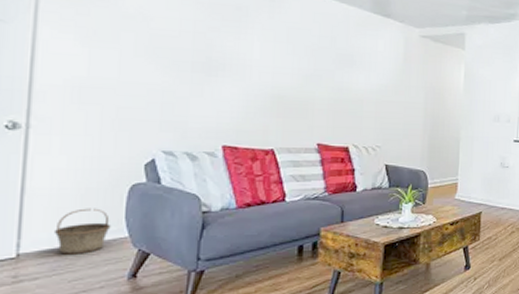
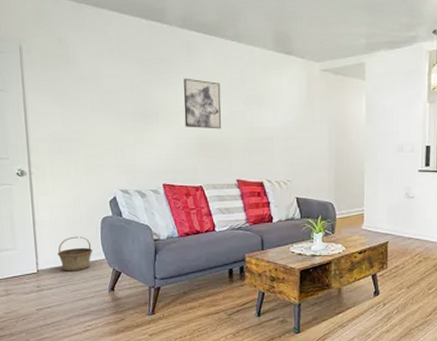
wall art: none [258,29,307,88] -> present [183,78,222,129]

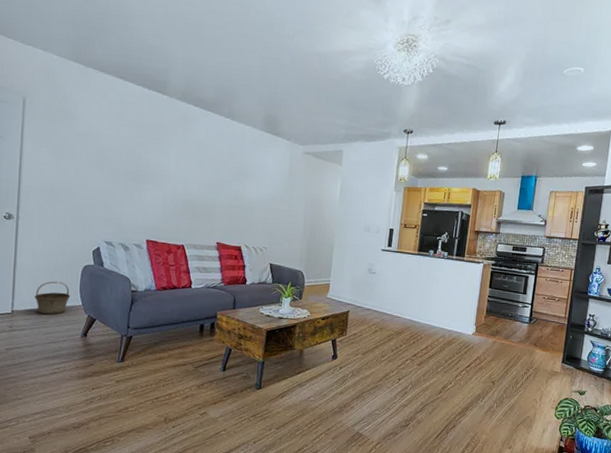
wall art: present [183,78,222,129] -> none [173,145,211,195]

